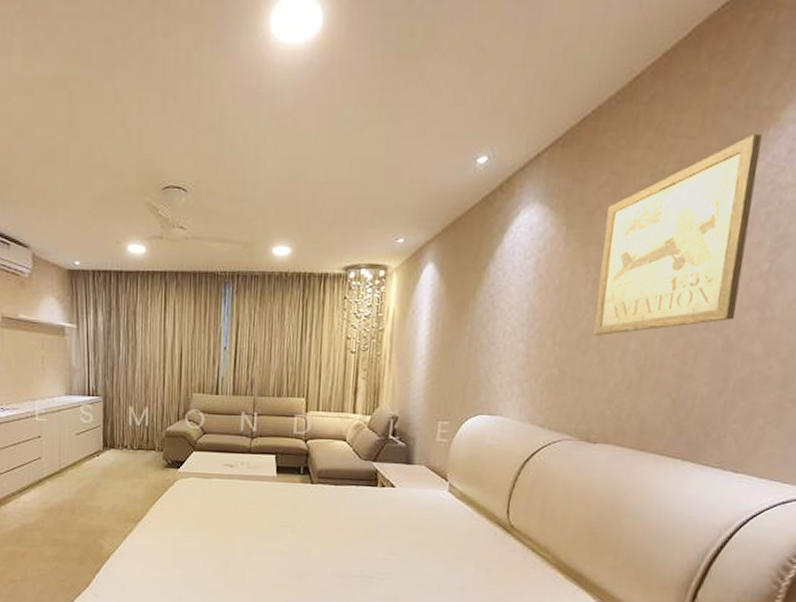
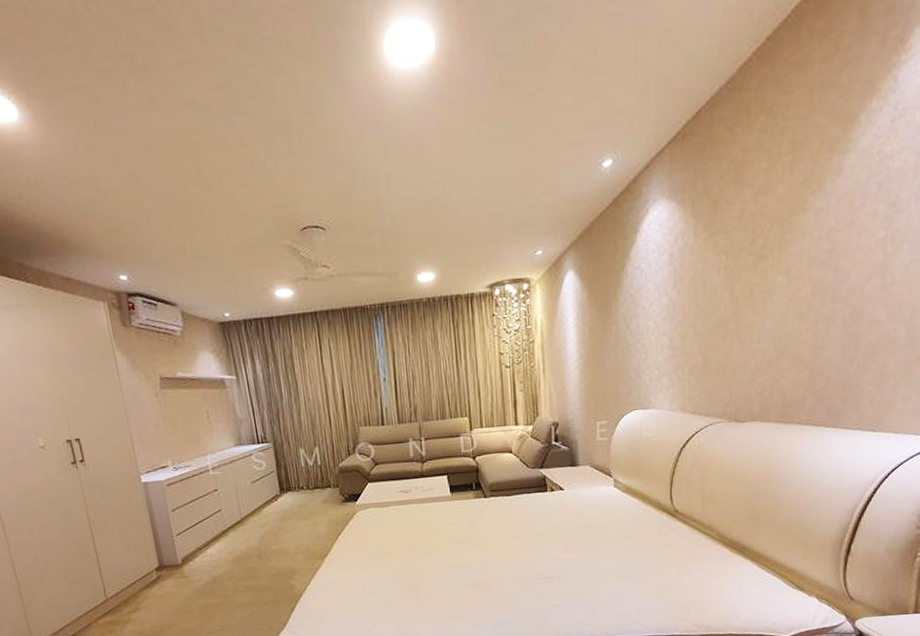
wall art: present [593,134,762,336] -> none [730,107,866,320]

